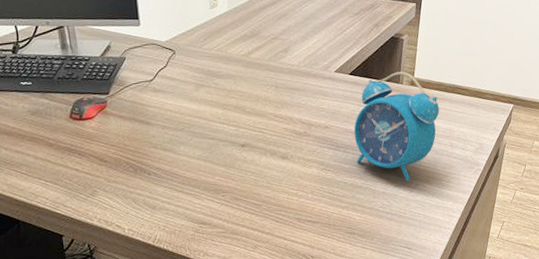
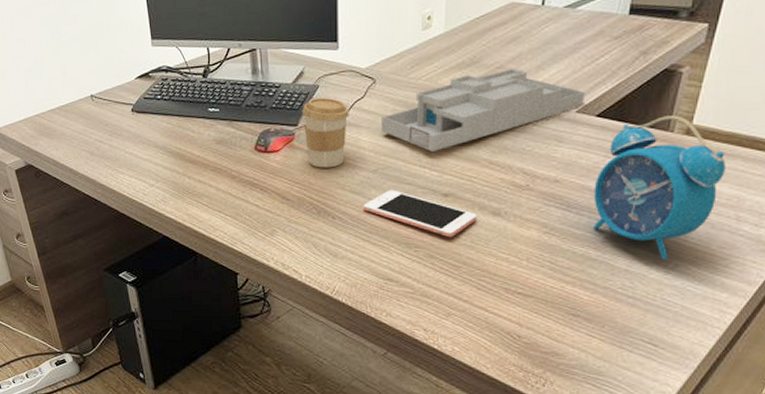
coffee cup: none [112,68,155,131] -> present [302,97,349,168]
cell phone: none [174,144,270,182] -> present [363,190,477,238]
desk organizer: none [183,39,340,110] -> present [381,68,586,151]

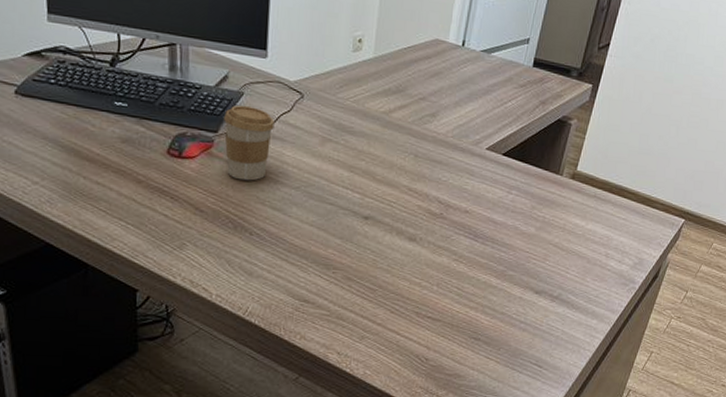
cell phone: present [363,190,477,238] -> none [282,208,395,261]
desk organizer: present [381,68,586,151] -> none [306,101,495,174]
alarm clock: present [593,116,726,261] -> none [496,161,600,290]

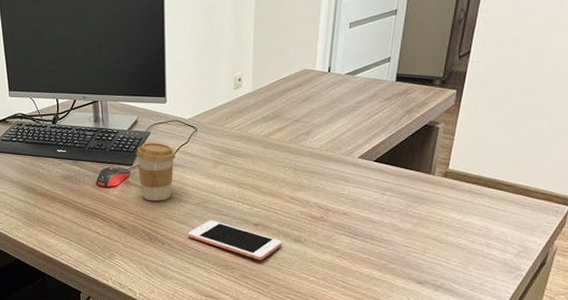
cell phone: none [282,208,395,261] -> present [187,220,282,261]

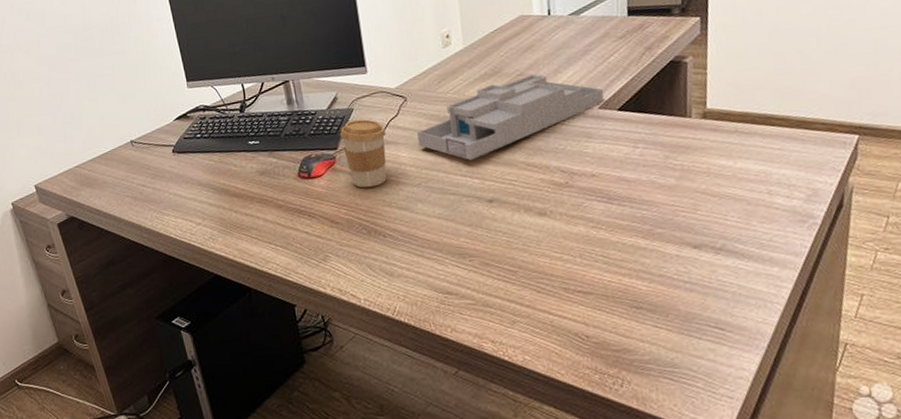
cell phone: present [187,220,282,261] -> none [411,201,525,244]
desk organizer: none [202,122,365,188] -> present [417,74,604,160]

